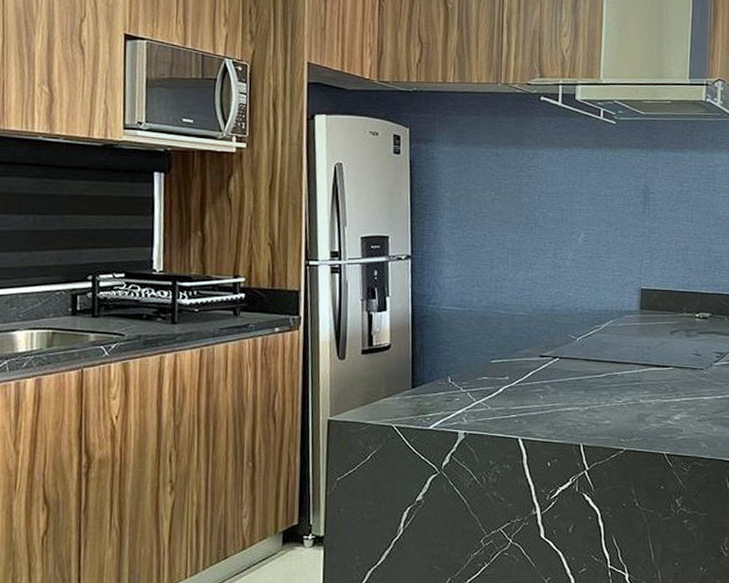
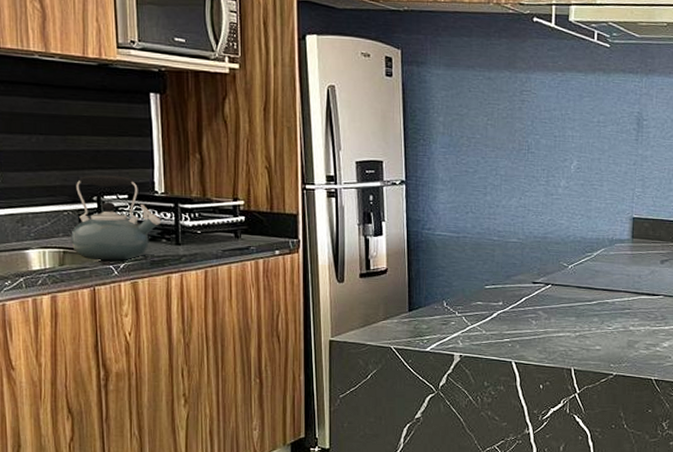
kettle: none [61,254,158,341] -> present [71,175,162,261]

